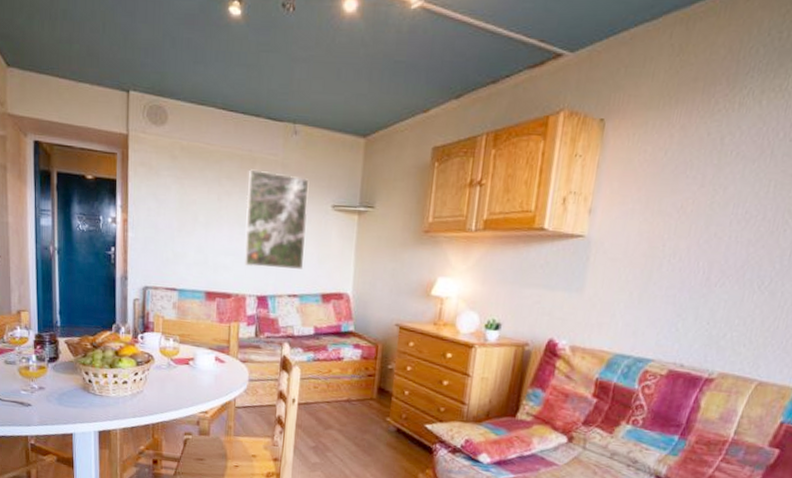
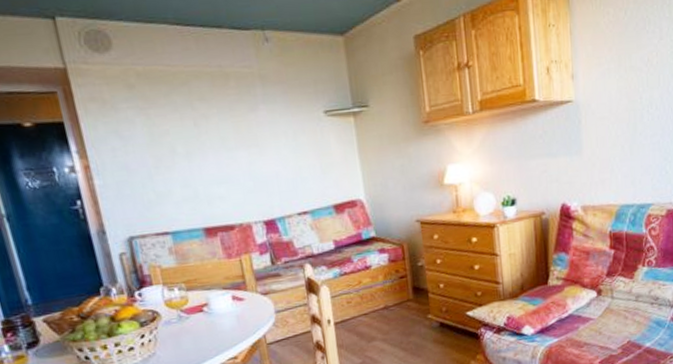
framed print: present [245,169,309,270] -> none [222,85,308,193]

